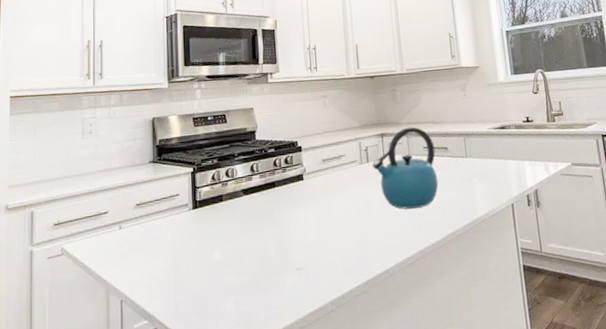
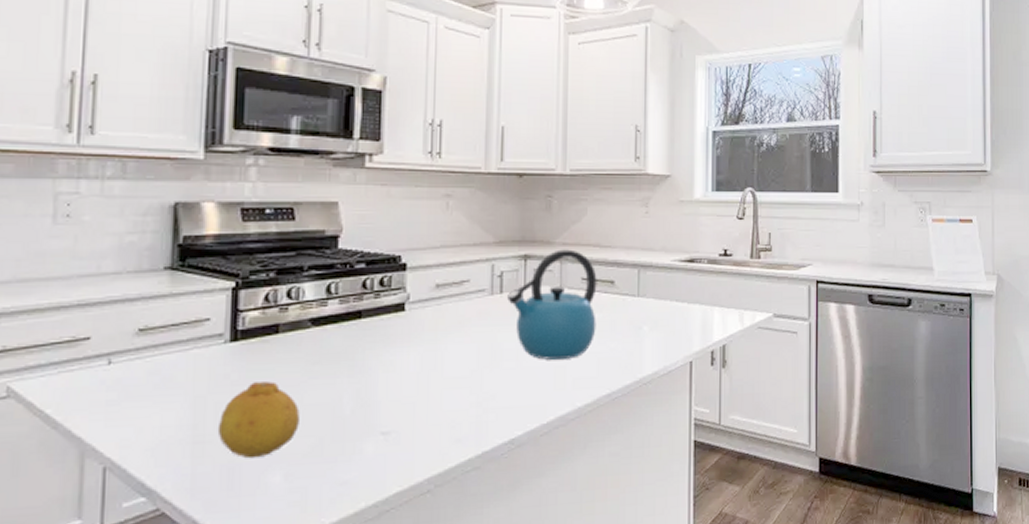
fruit: none [189,235,241,291] -> present [217,381,300,459]

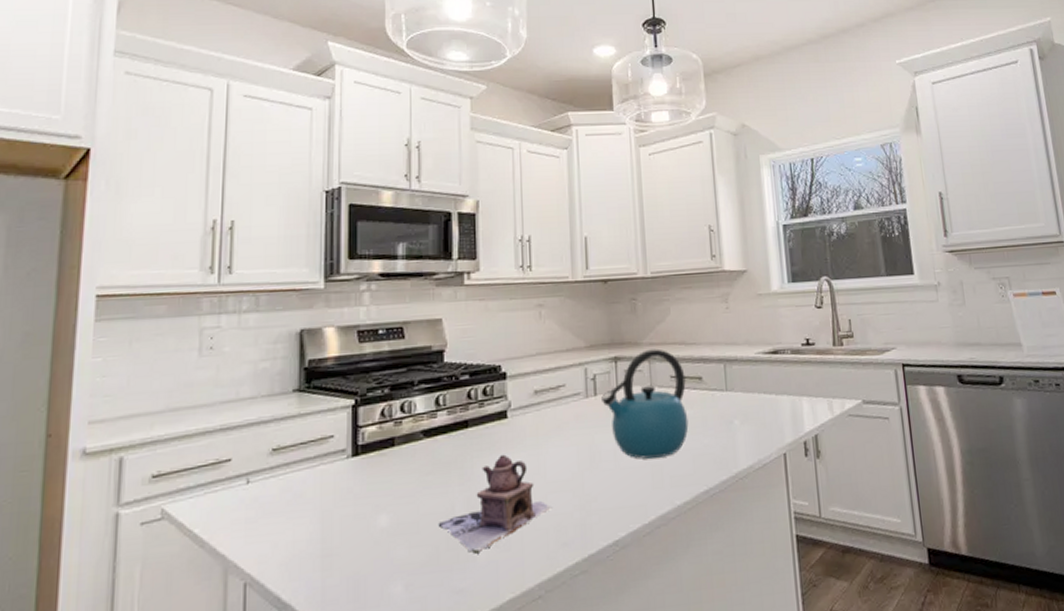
fruit: present [217,381,300,459] -> none [343,493,416,570]
teapot: none [323,348,446,446] -> present [438,454,551,554]

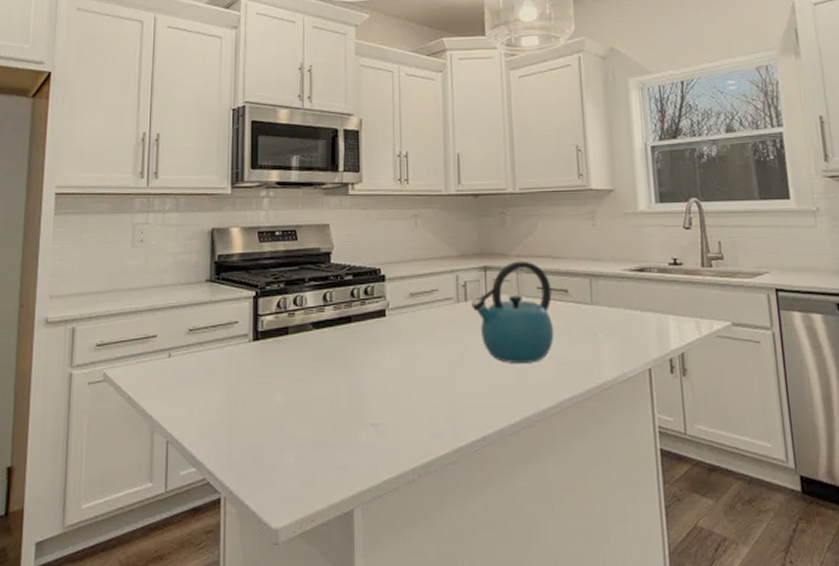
teapot: present [438,454,551,554] -> none [324,349,424,436]

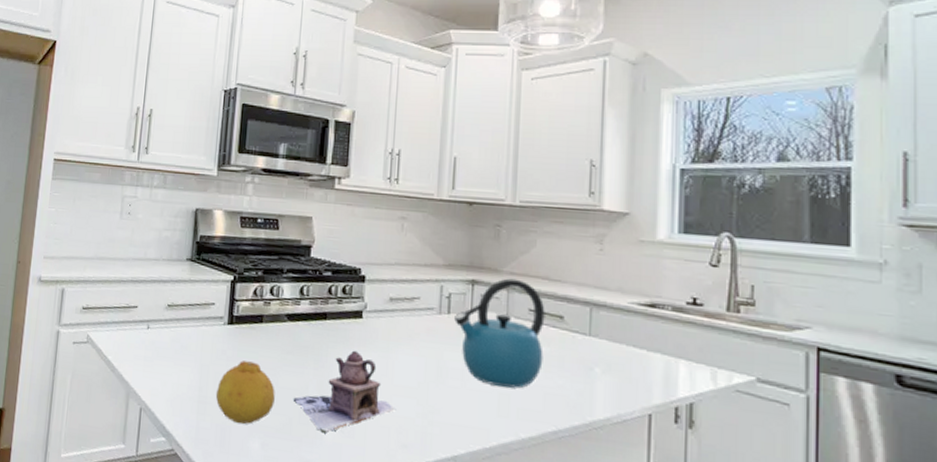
fruit: none [245,375,306,441] -> present [215,360,275,424]
teapot: none [324,349,424,436] -> present [293,350,395,433]

